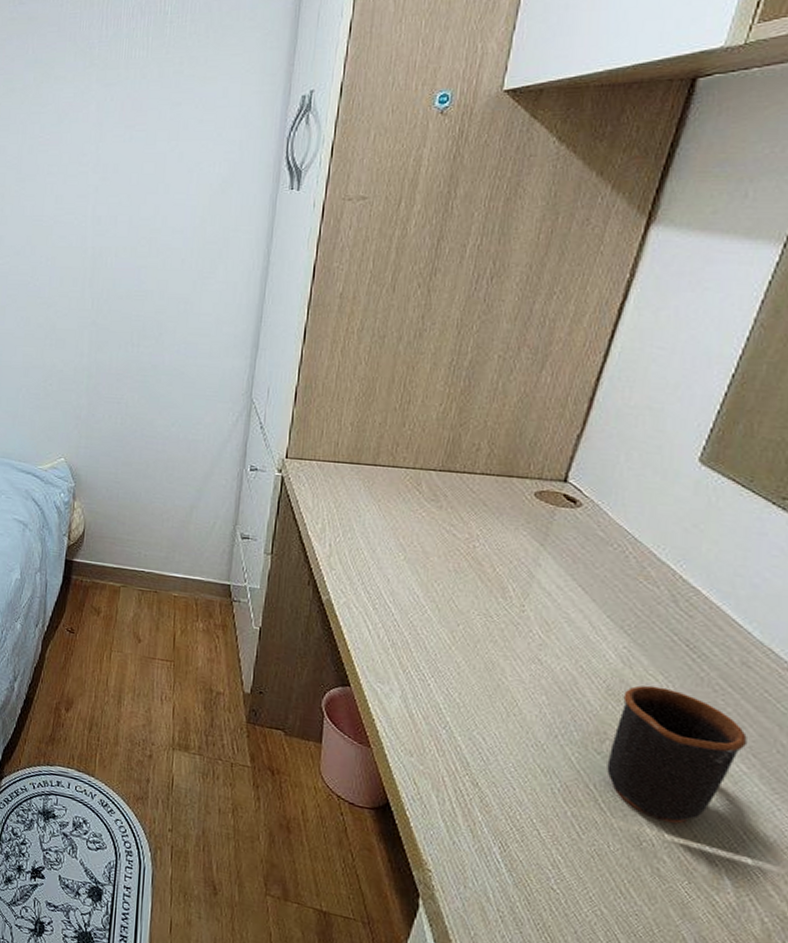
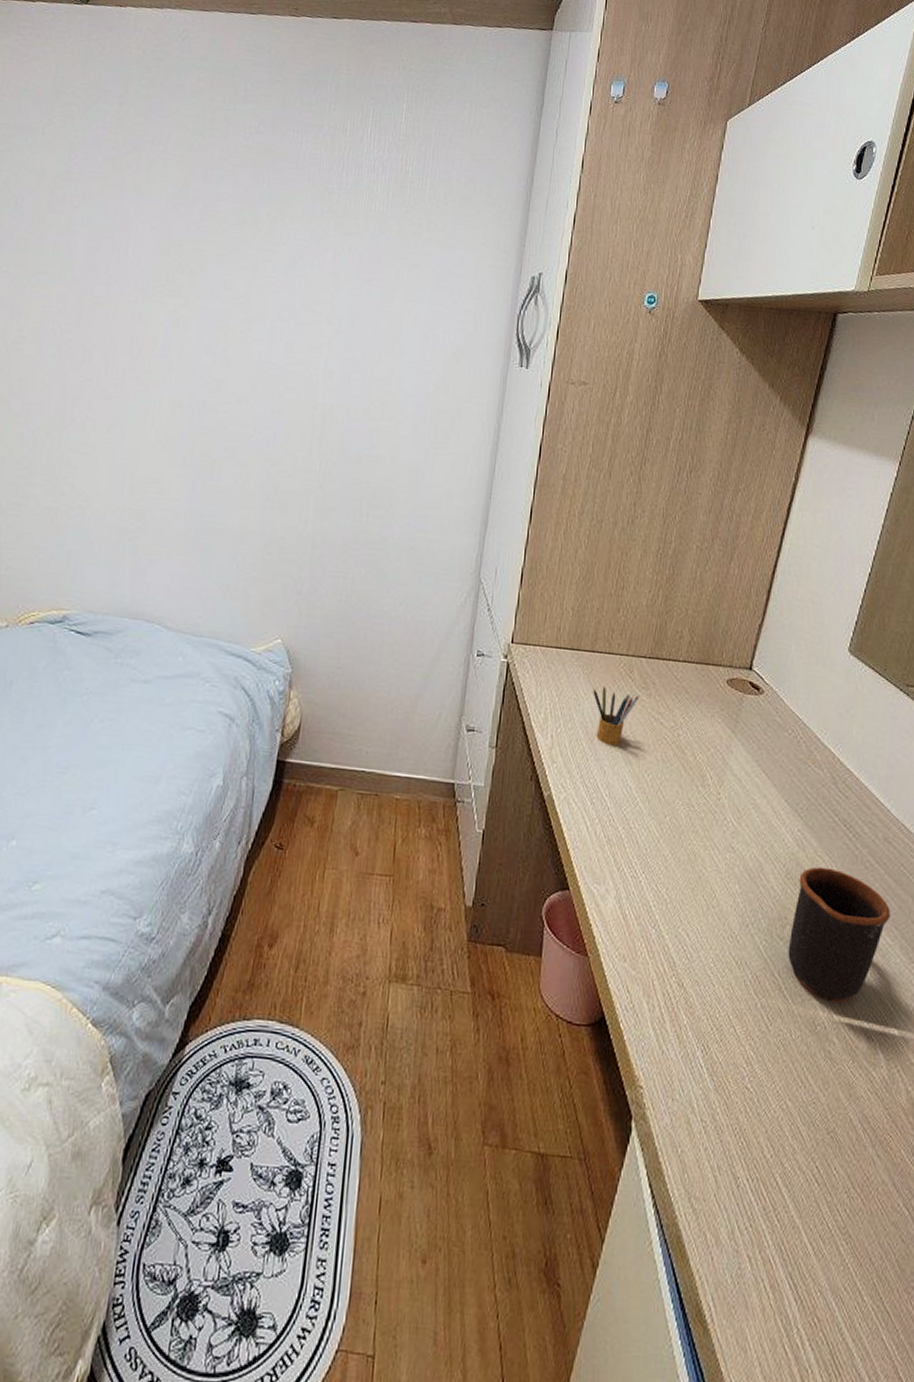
pencil box: none [375,498,428,556] -> present [593,685,639,746]

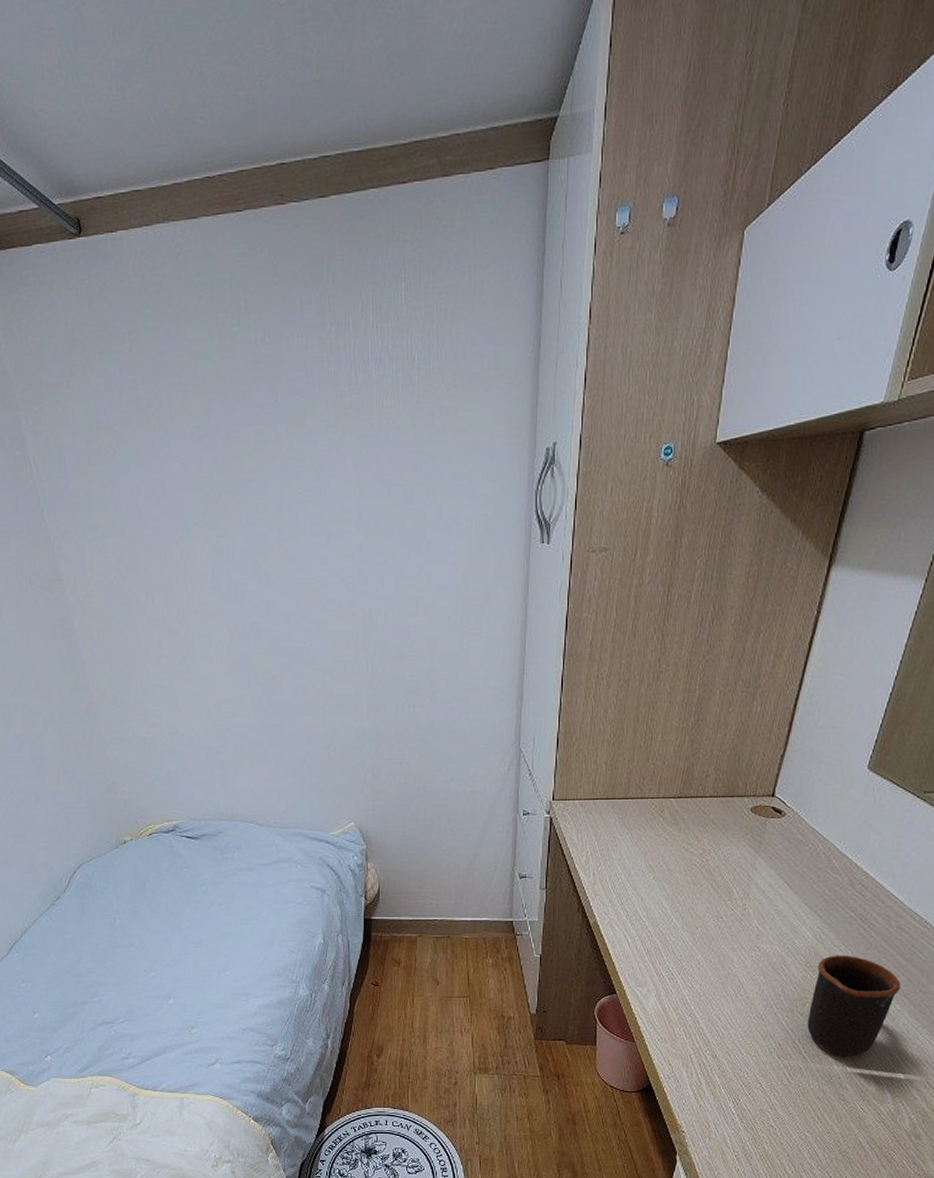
pencil box: present [593,685,639,746] -> none [628,826,670,876]

